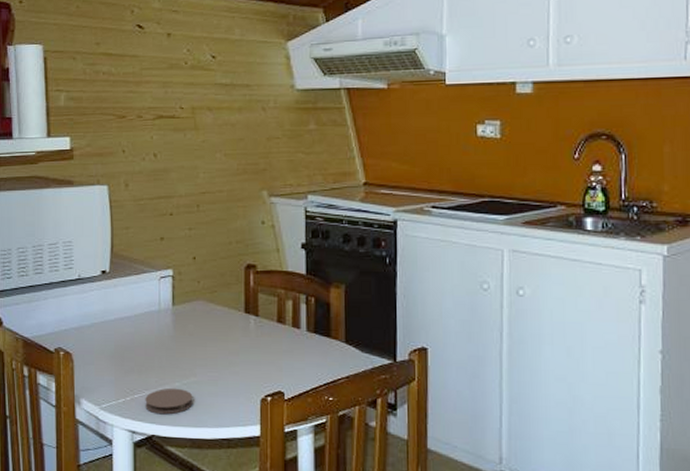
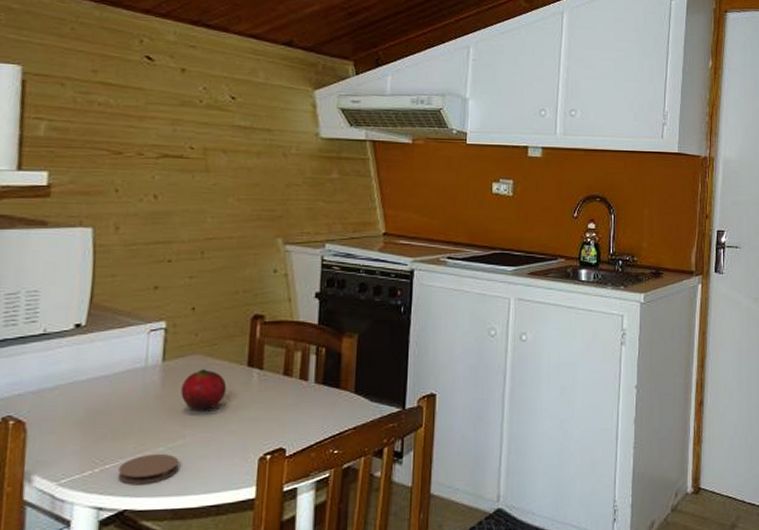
fruit: none [190,314,228,352] -> present [181,369,227,410]

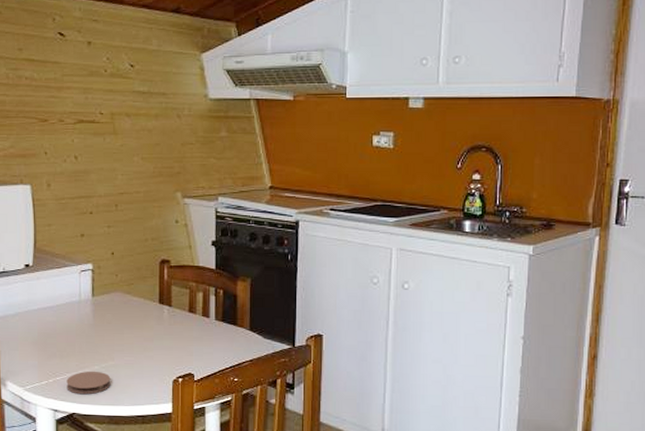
fruit: present [181,369,227,410] -> none [108,304,144,338]

